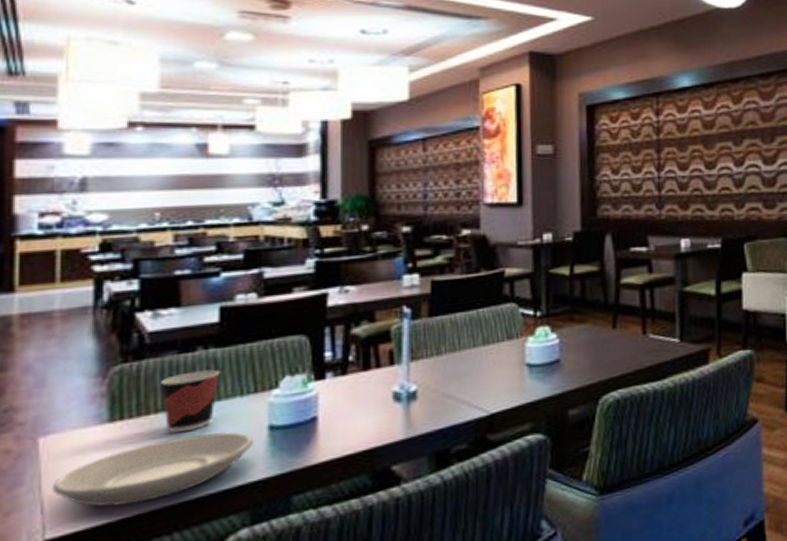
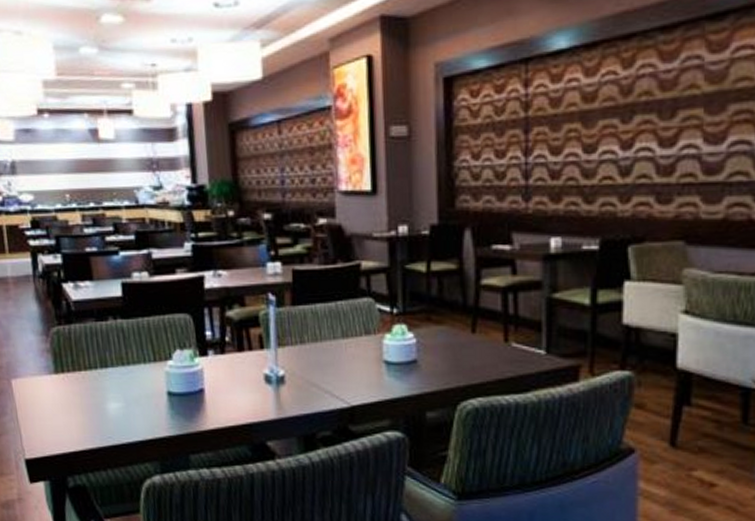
plate: present [51,432,253,508] -> none [24,392,157,441]
cup: present [159,369,220,434] -> none [85,338,128,389]

